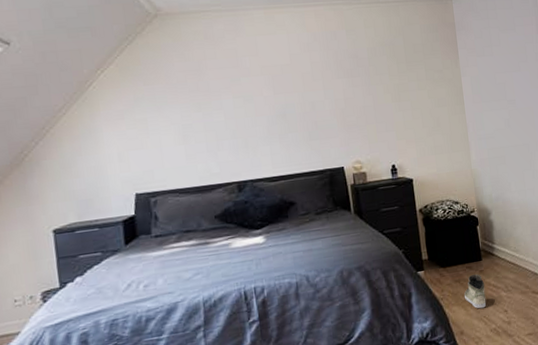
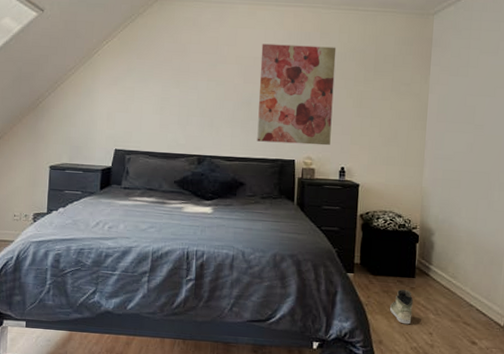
wall art: none [286,43,377,155] -> present [257,43,337,146]

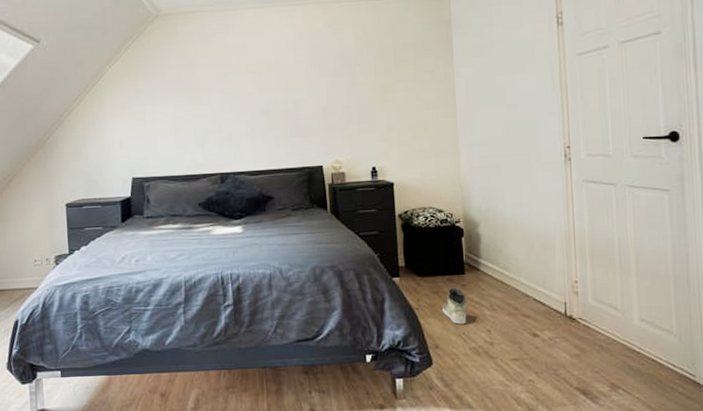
wall art: present [257,43,337,146] -> none [273,42,358,151]

